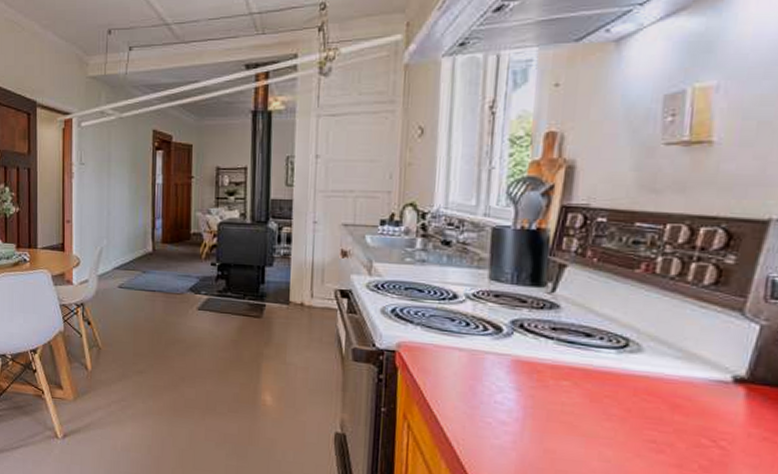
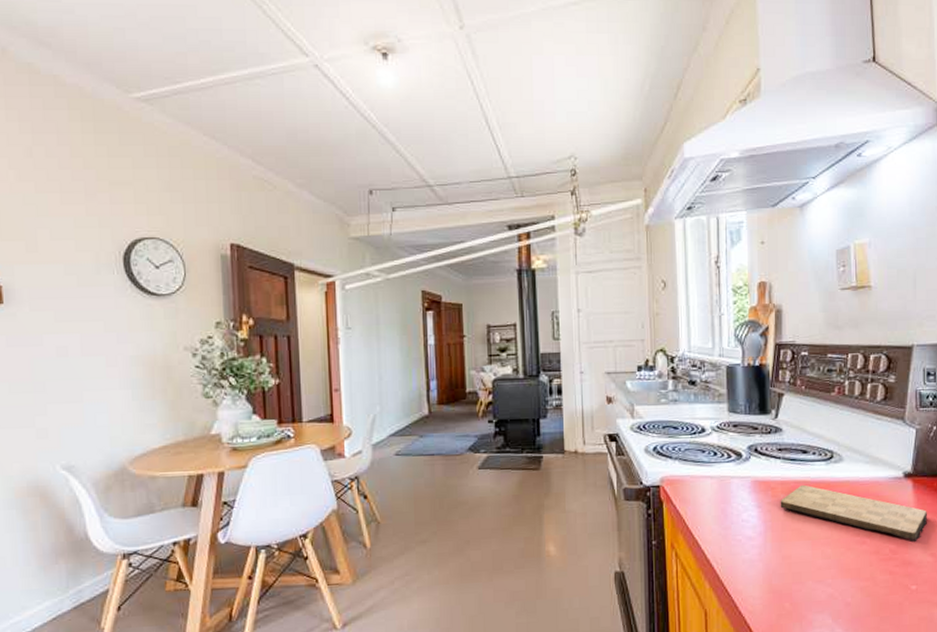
cutting board: none [547,372,764,462] -> present [780,484,927,542]

